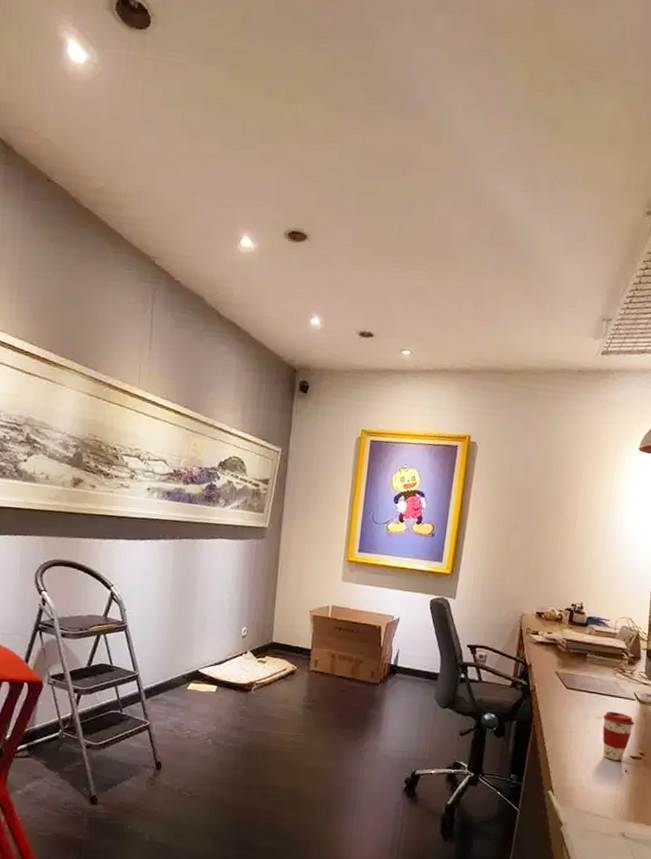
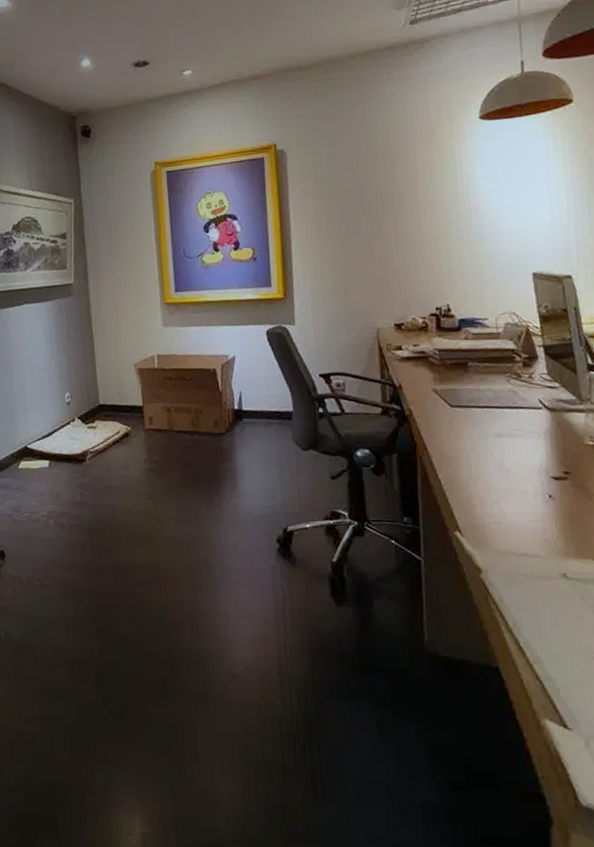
coffee cup: present [602,711,635,761] -> none [504,426,548,485]

